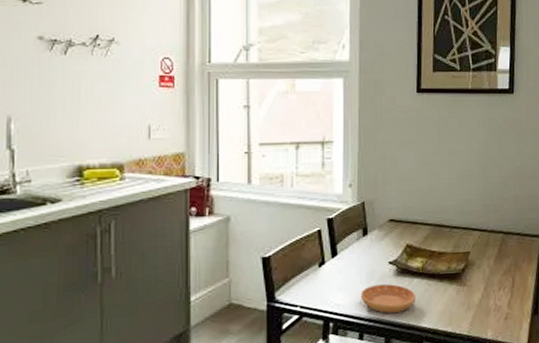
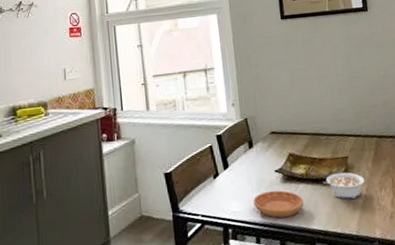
legume: none [439,268,485,298] -> present [322,172,365,200]

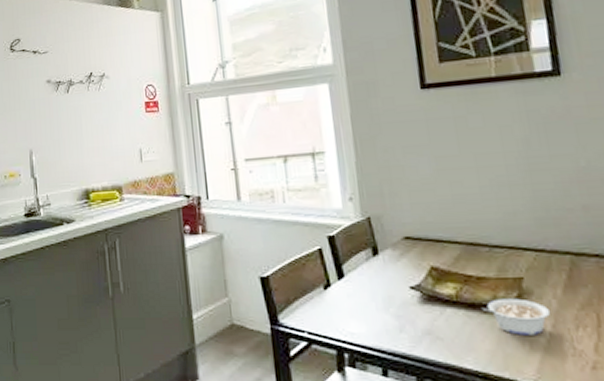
saucer: present [253,190,304,218] -> none [377,313,452,347]

